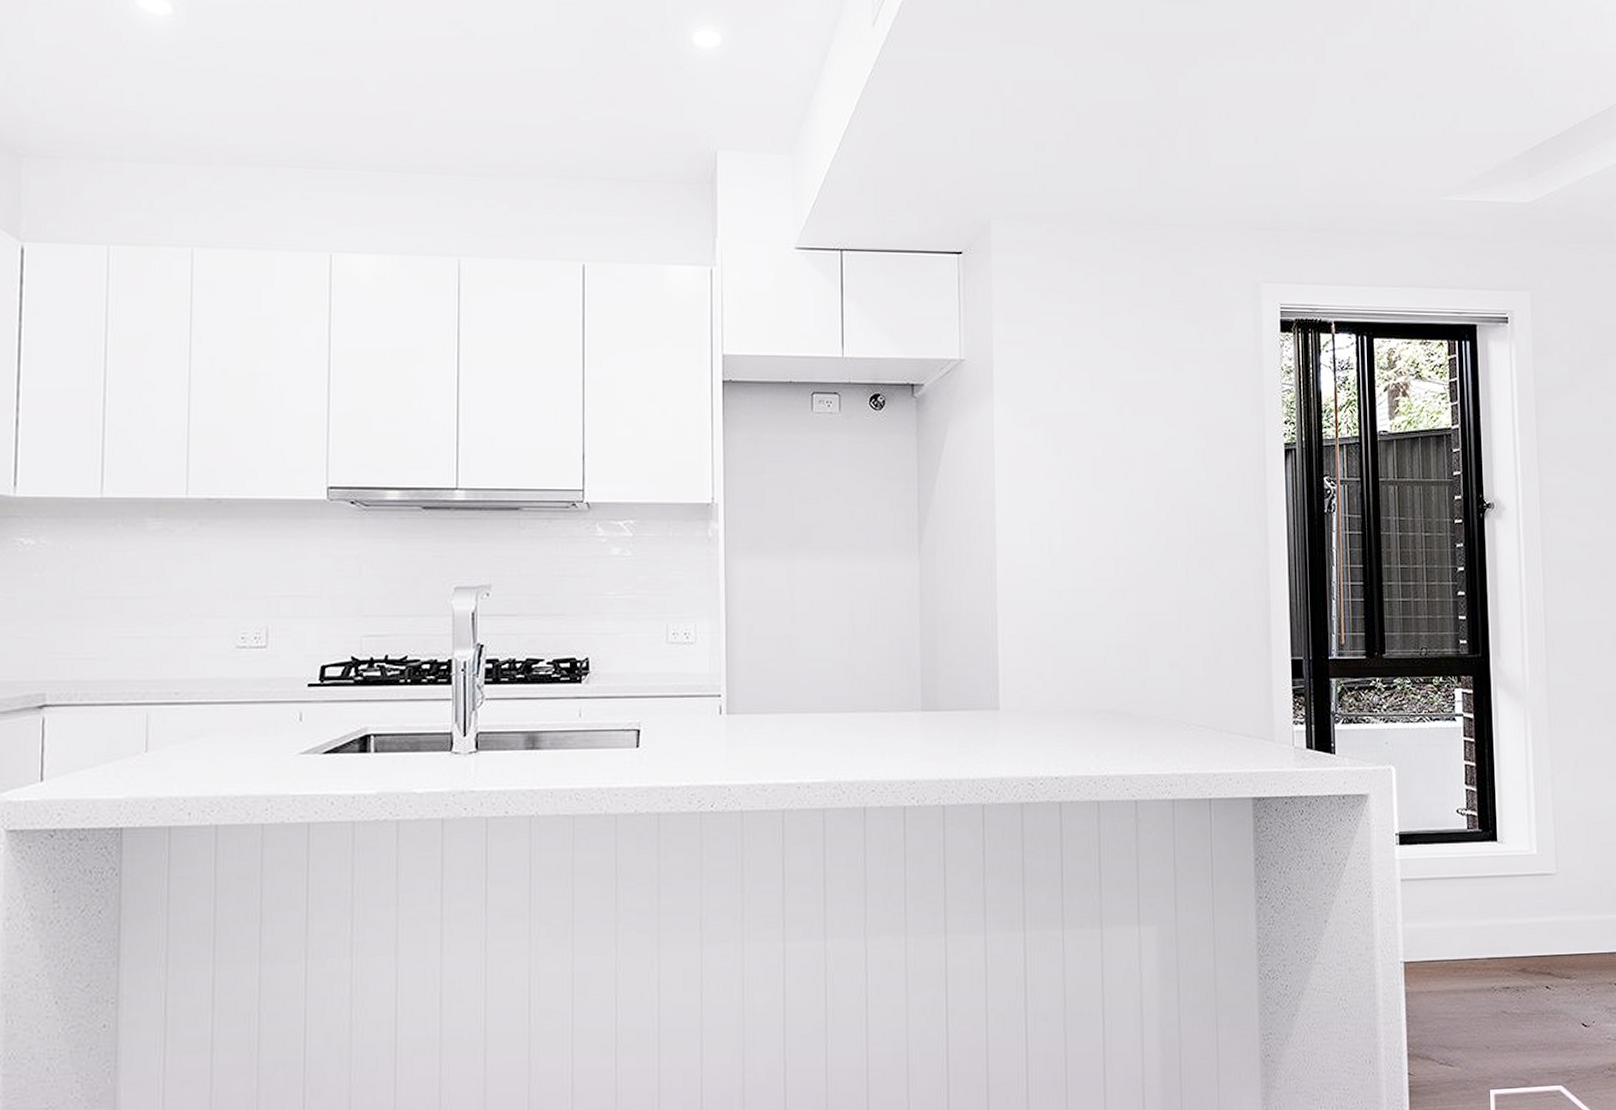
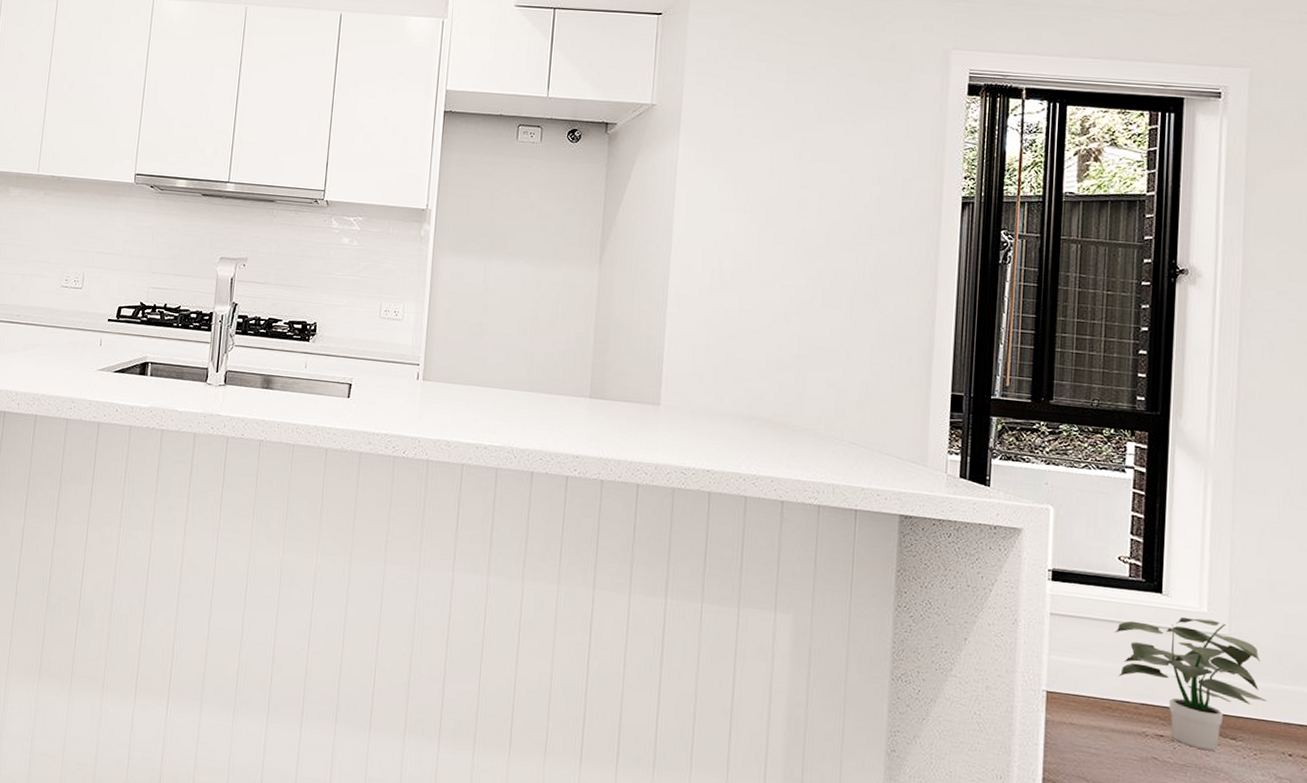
potted plant: none [1460,861,1594,995] -> present [1115,617,1268,751]

